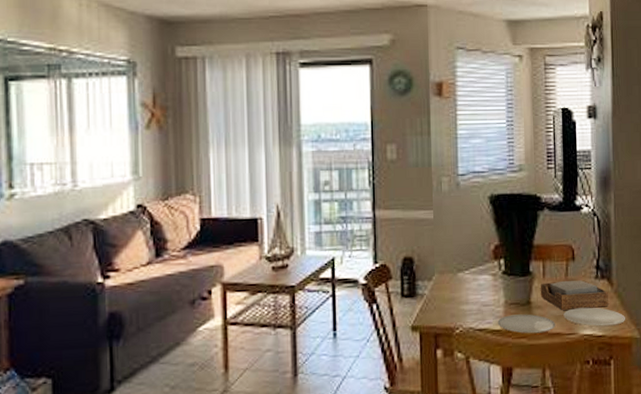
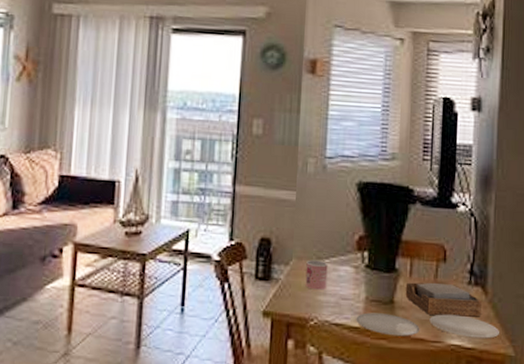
mug: none [448,272,469,301] -> present [305,259,328,290]

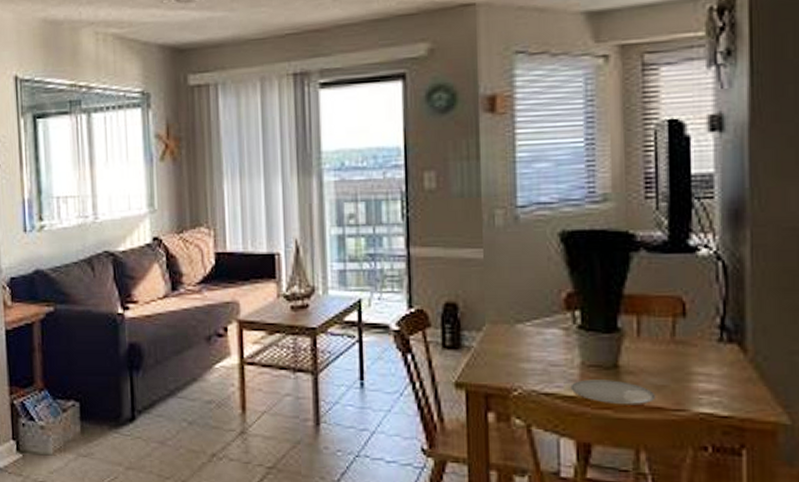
mug: present [305,259,328,290] -> none [503,323,531,357]
napkin holder: present [405,282,482,317] -> none [632,341,739,380]
plate: present [429,314,500,340] -> none [667,378,769,406]

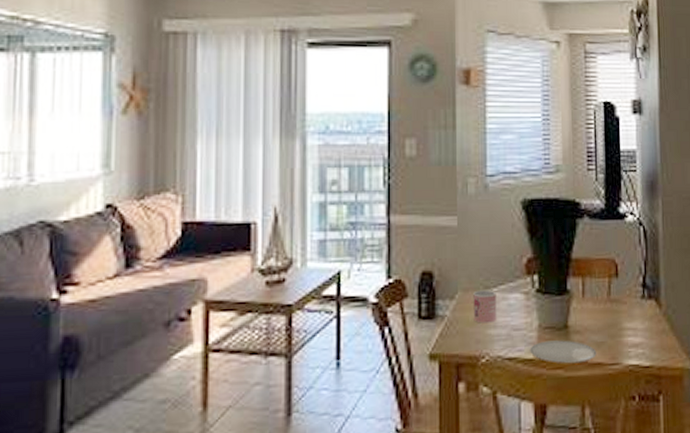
mug: none [503,323,531,357] -> present [473,290,497,324]

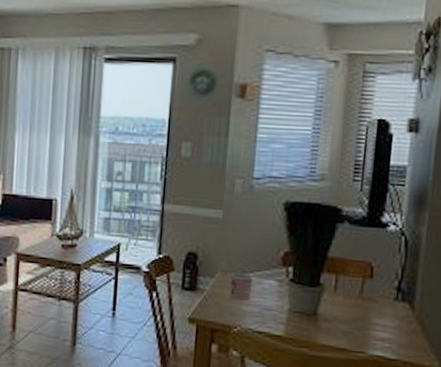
plate: present [530,340,597,364] -> none [278,322,343,346]

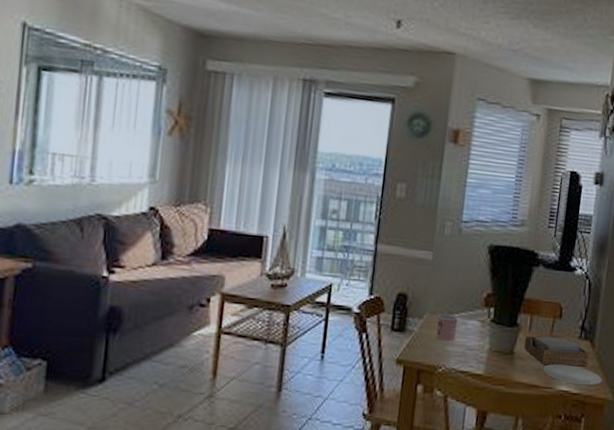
napkin holder: none [329,296,408,331] -> present [524,335,589,367]
plate: none [352,327,426,353] -> present [543,364,603,387]

